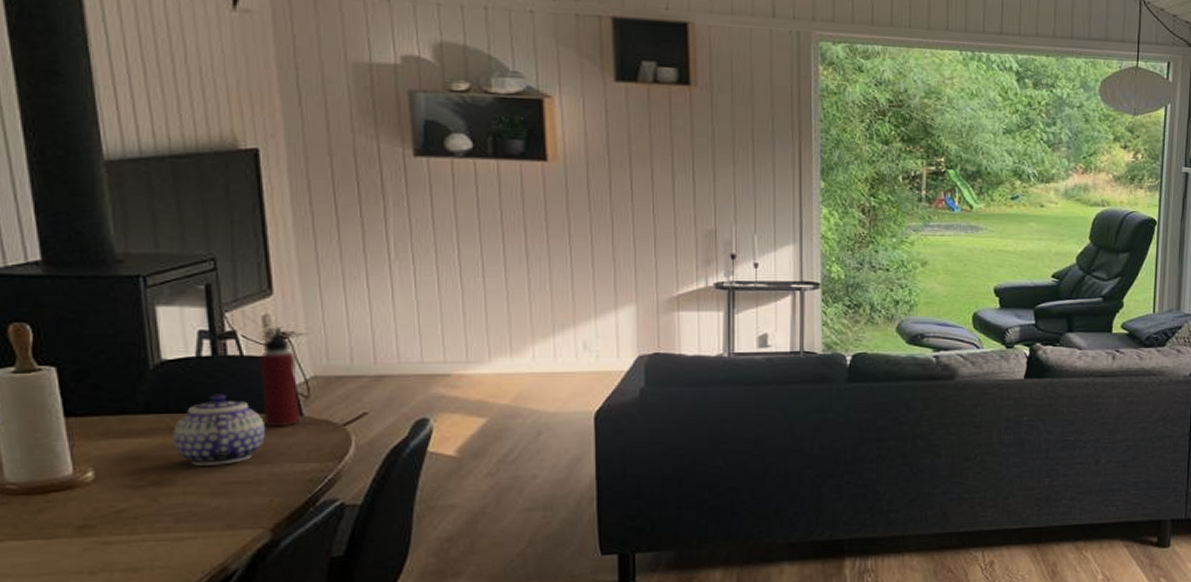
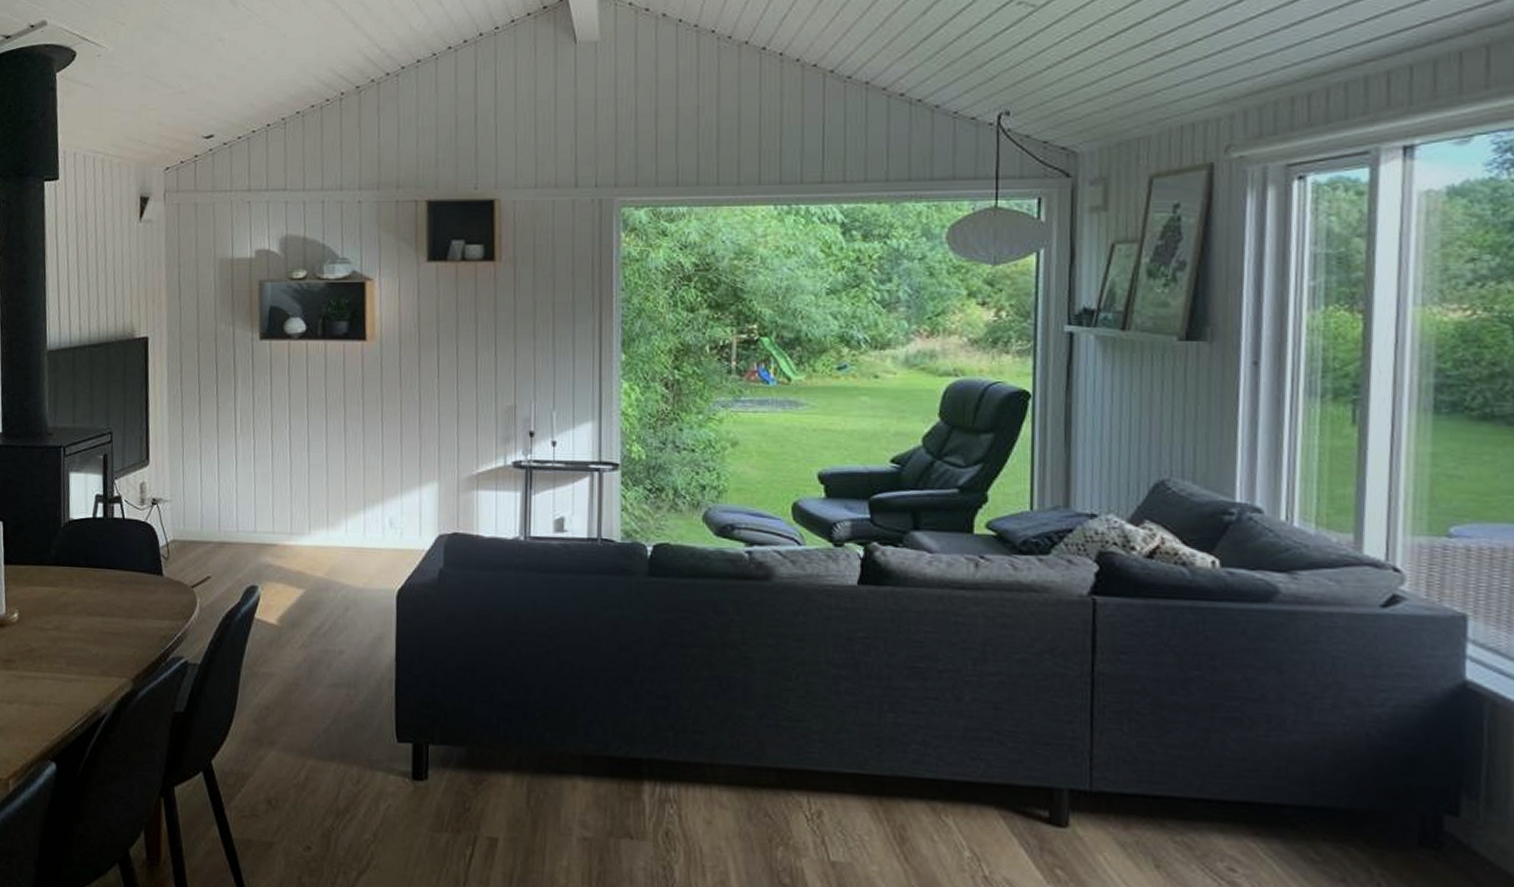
teapot: present [173,394,266,466] -> none [72,551,136,616]
water bottle: present [259,327,300,427] -> none [135,494,162,585]

